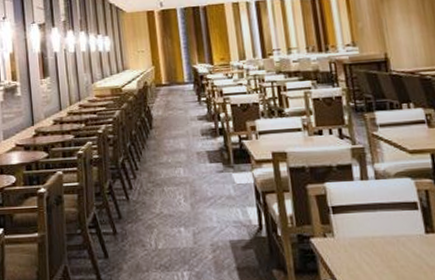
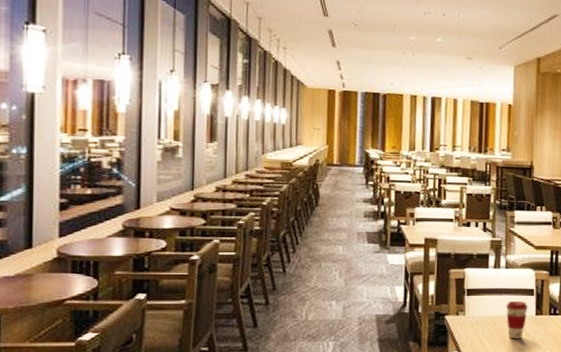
coffee cup: none [384,216,414,264] -> present [506,300,528,339]

